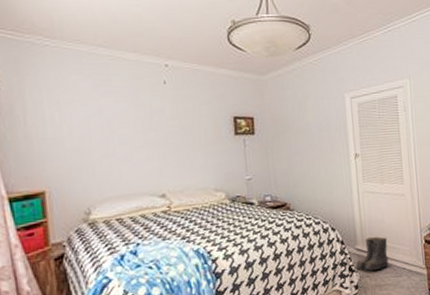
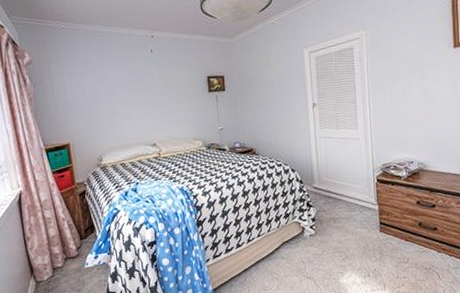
boots: present [355,236,389,271] -> none [312,176,343,206]

